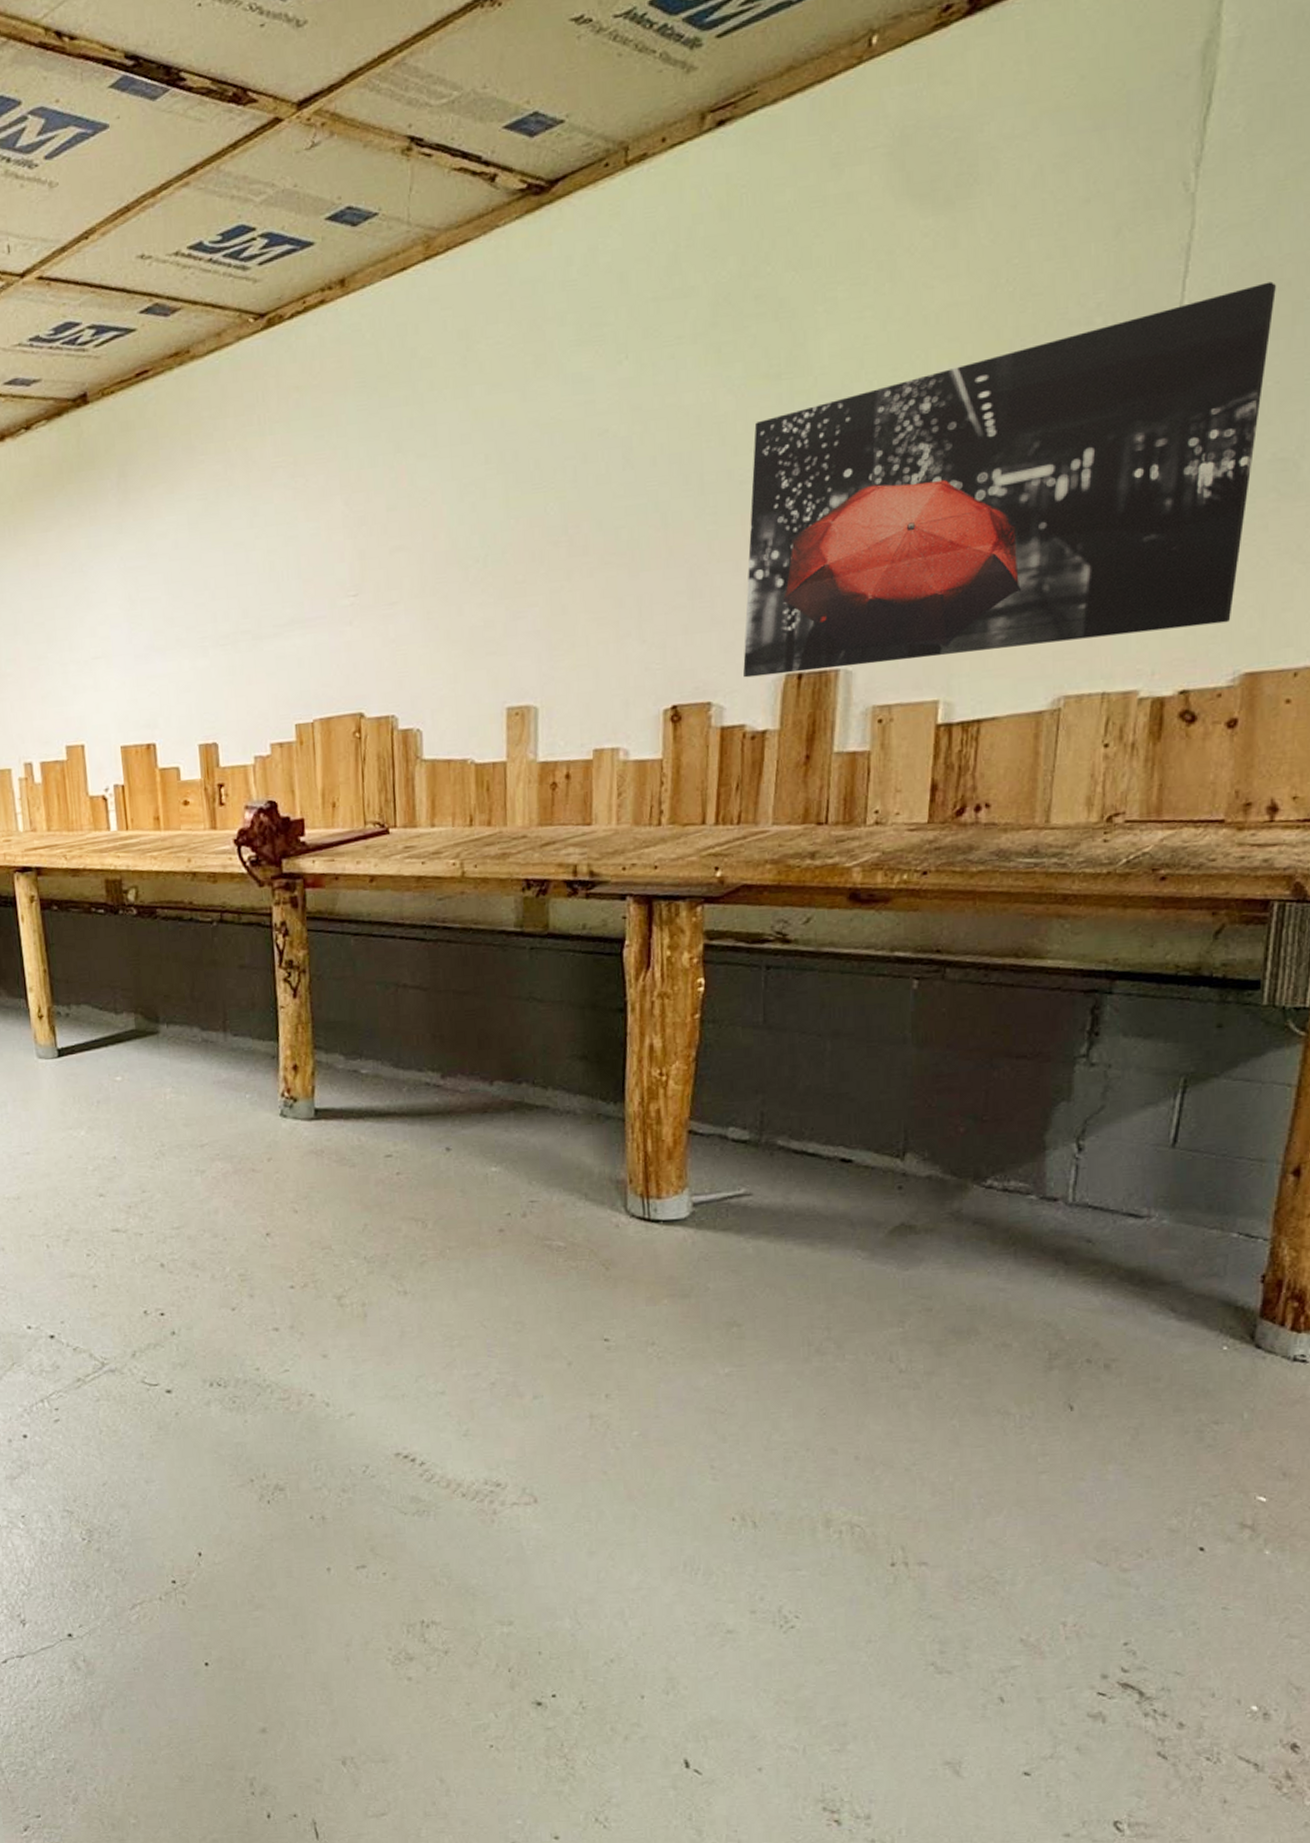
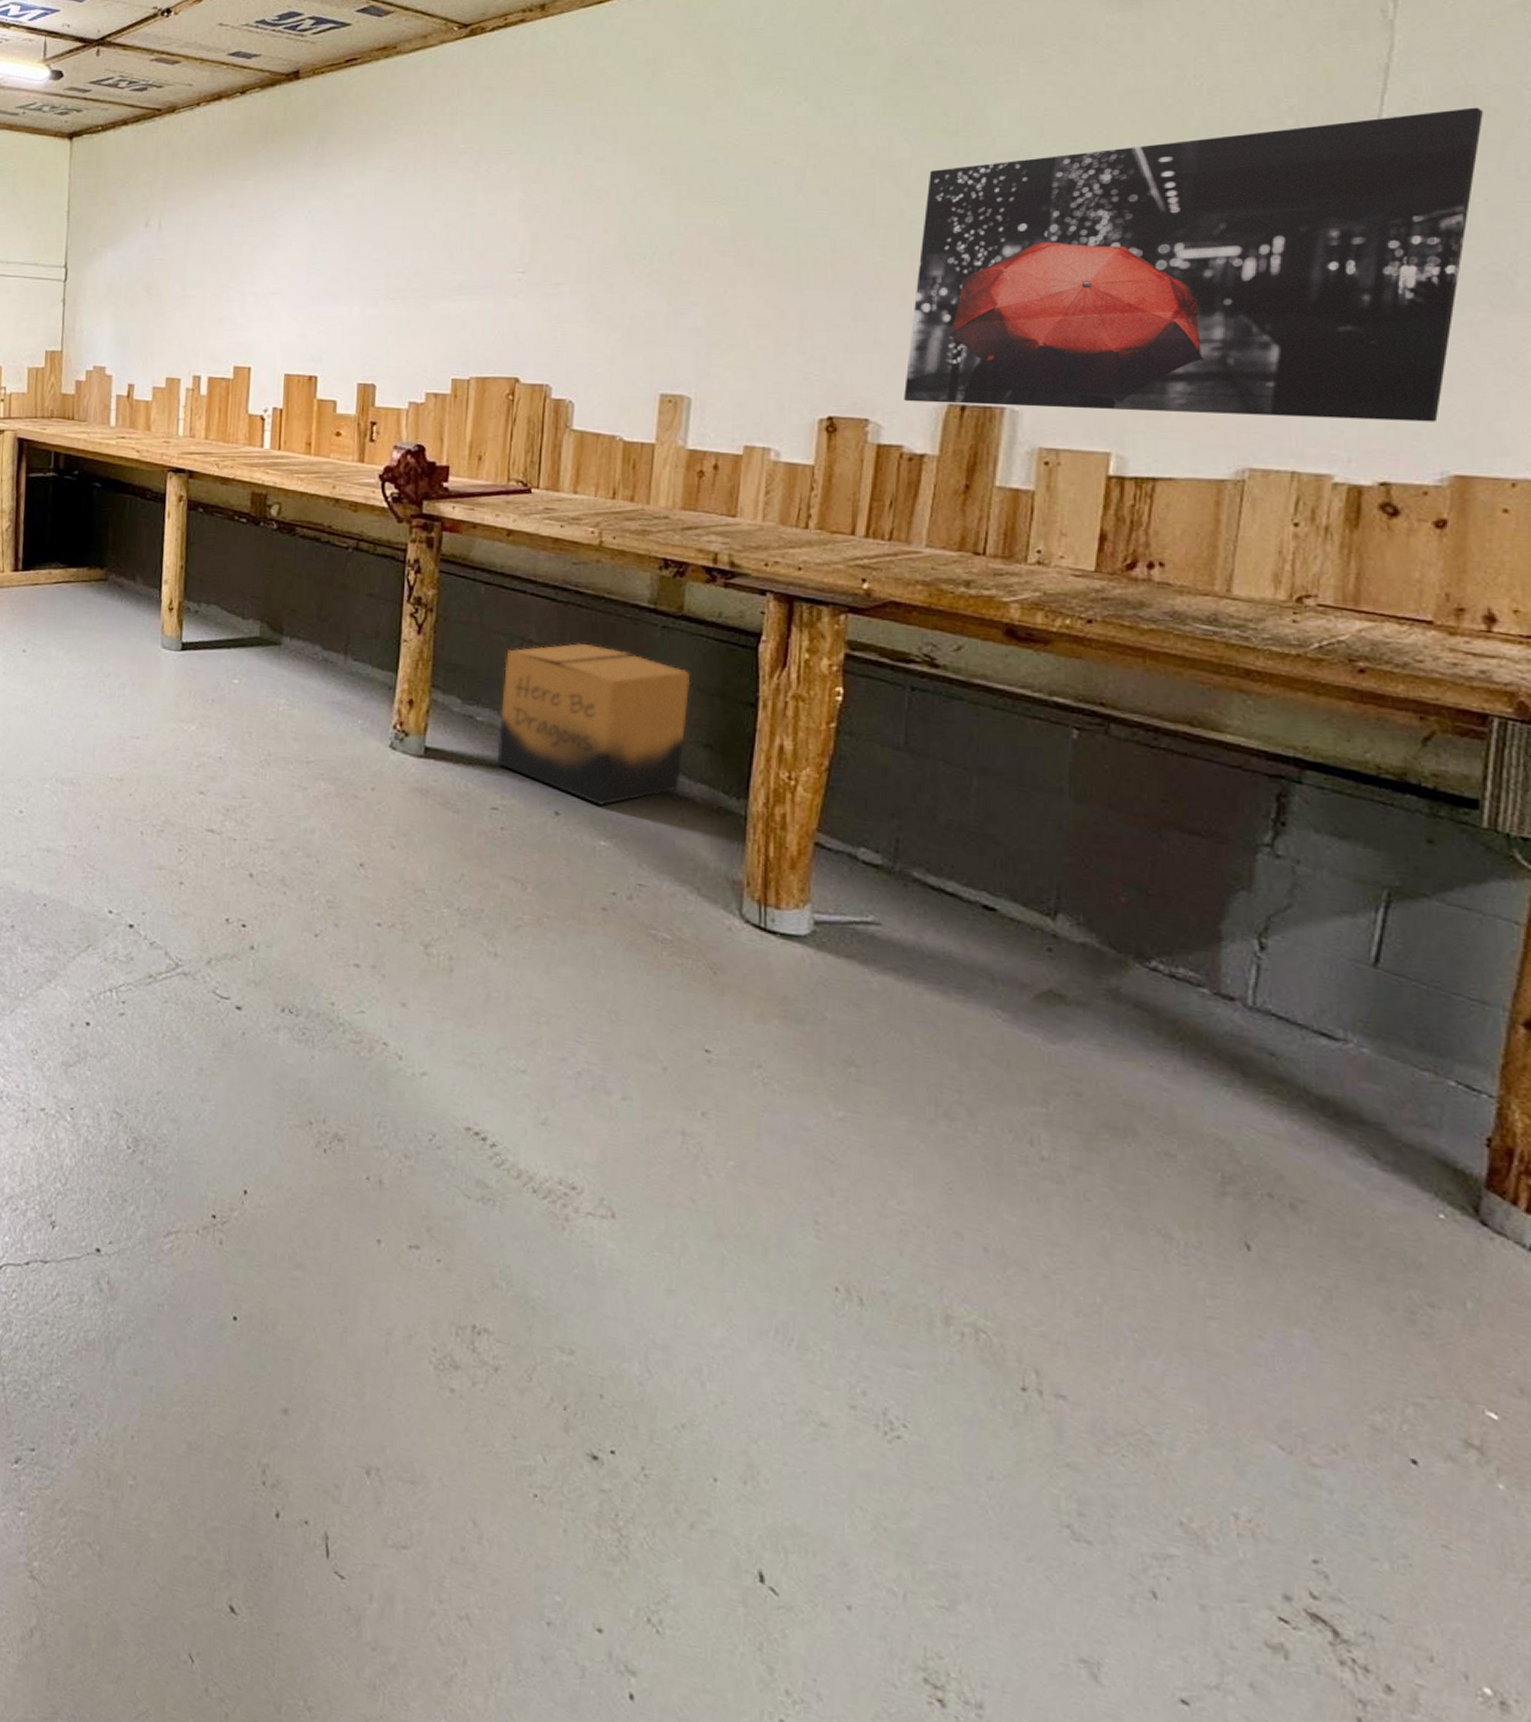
cardboard box: none [382,978,562,1134] -> present [496,642,691,806]

